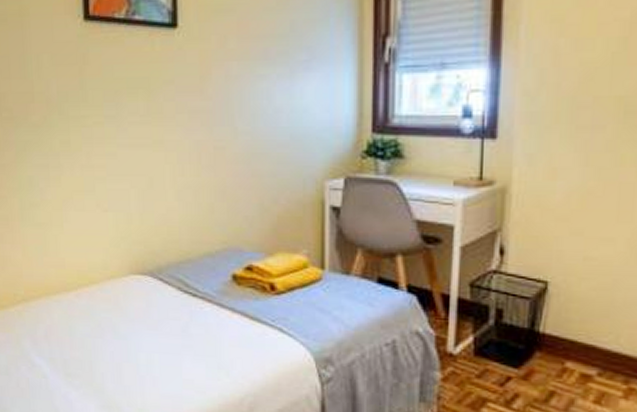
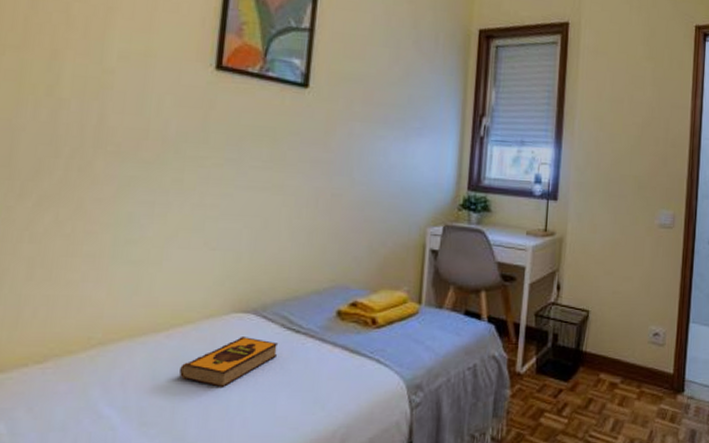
hardback book: none [92,298,178,347] -> present [179,337,279,387]

